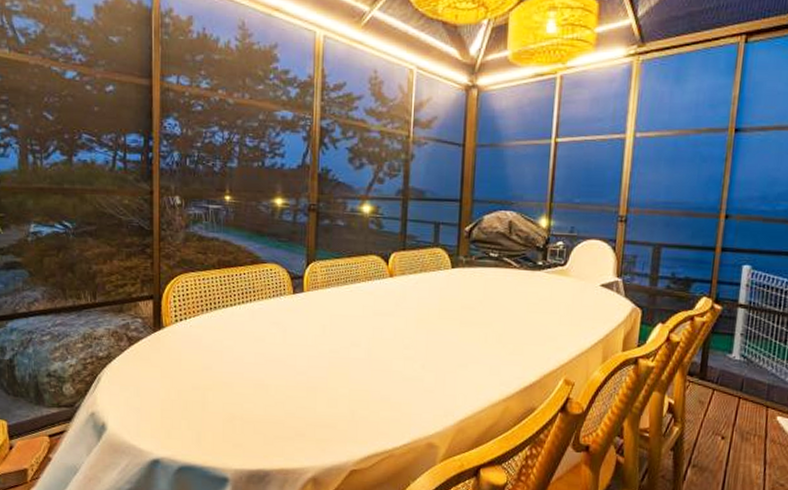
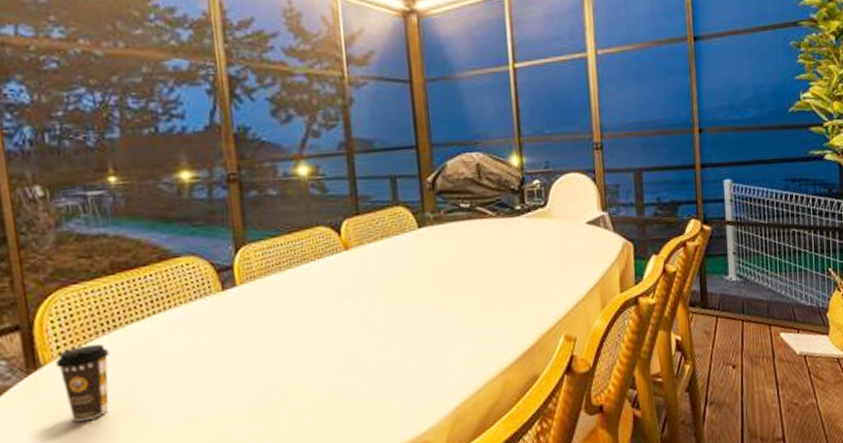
coffee cup: none [172,317,209,372] -> present [55,343,110,421]

